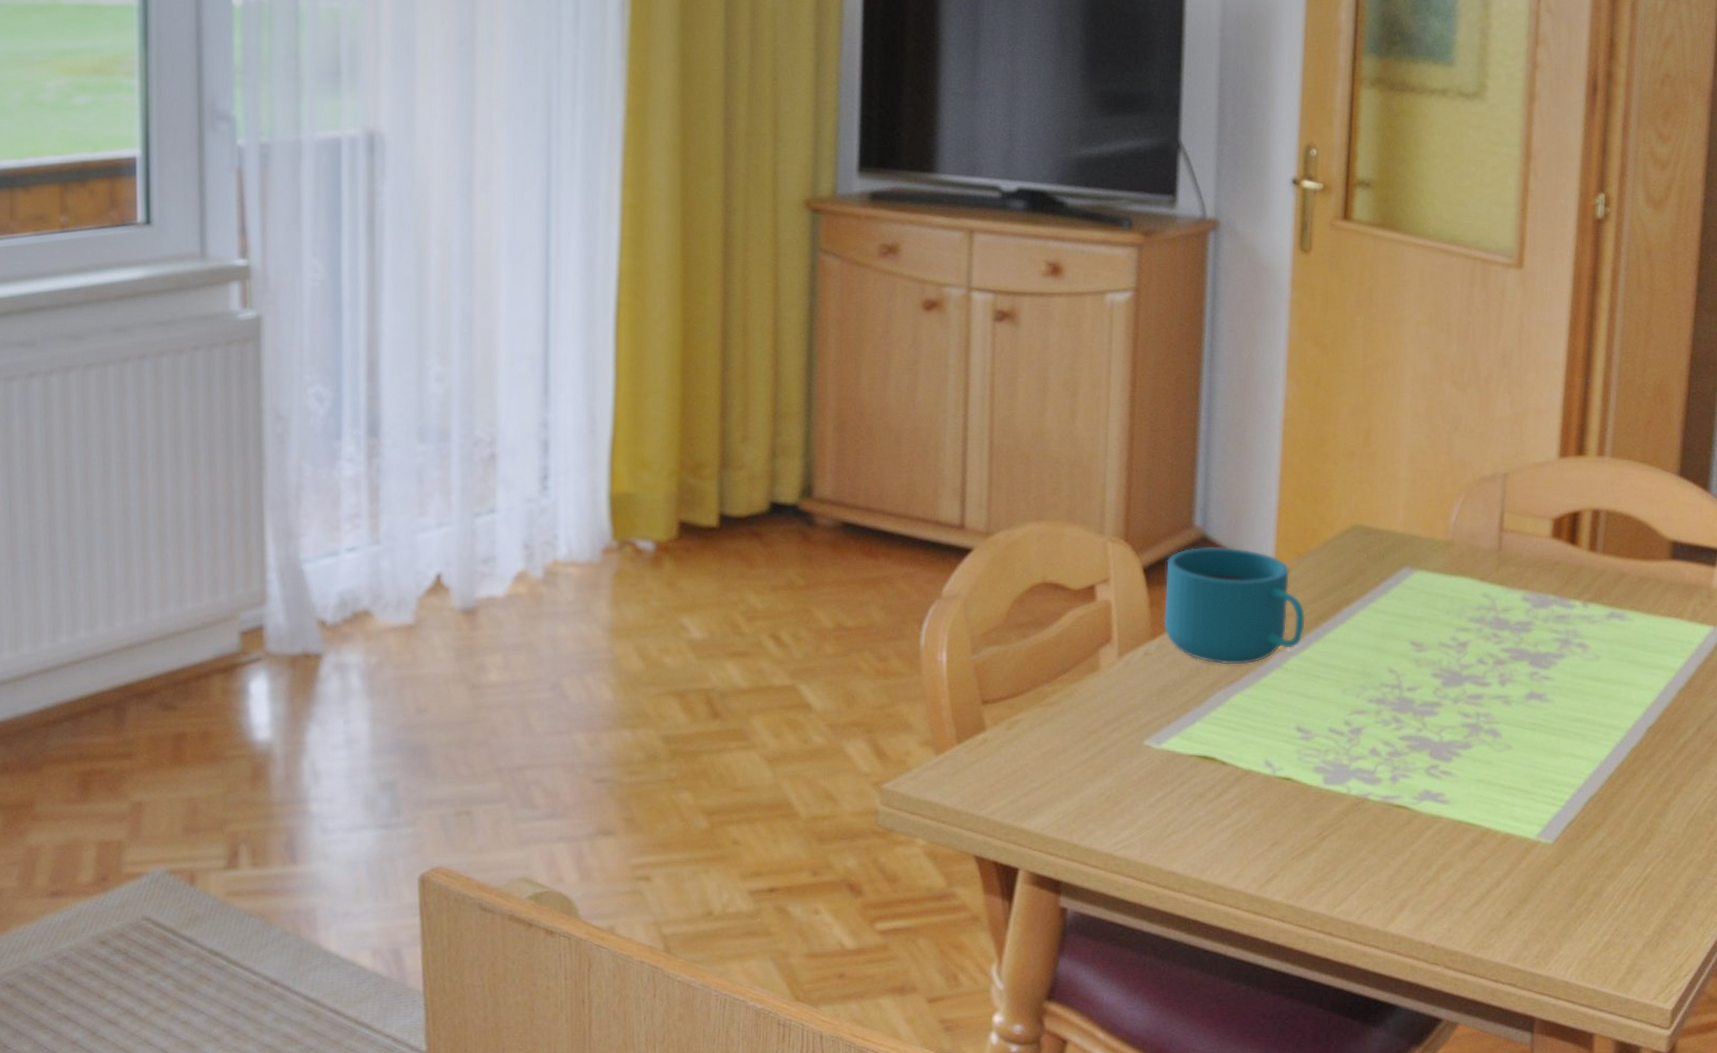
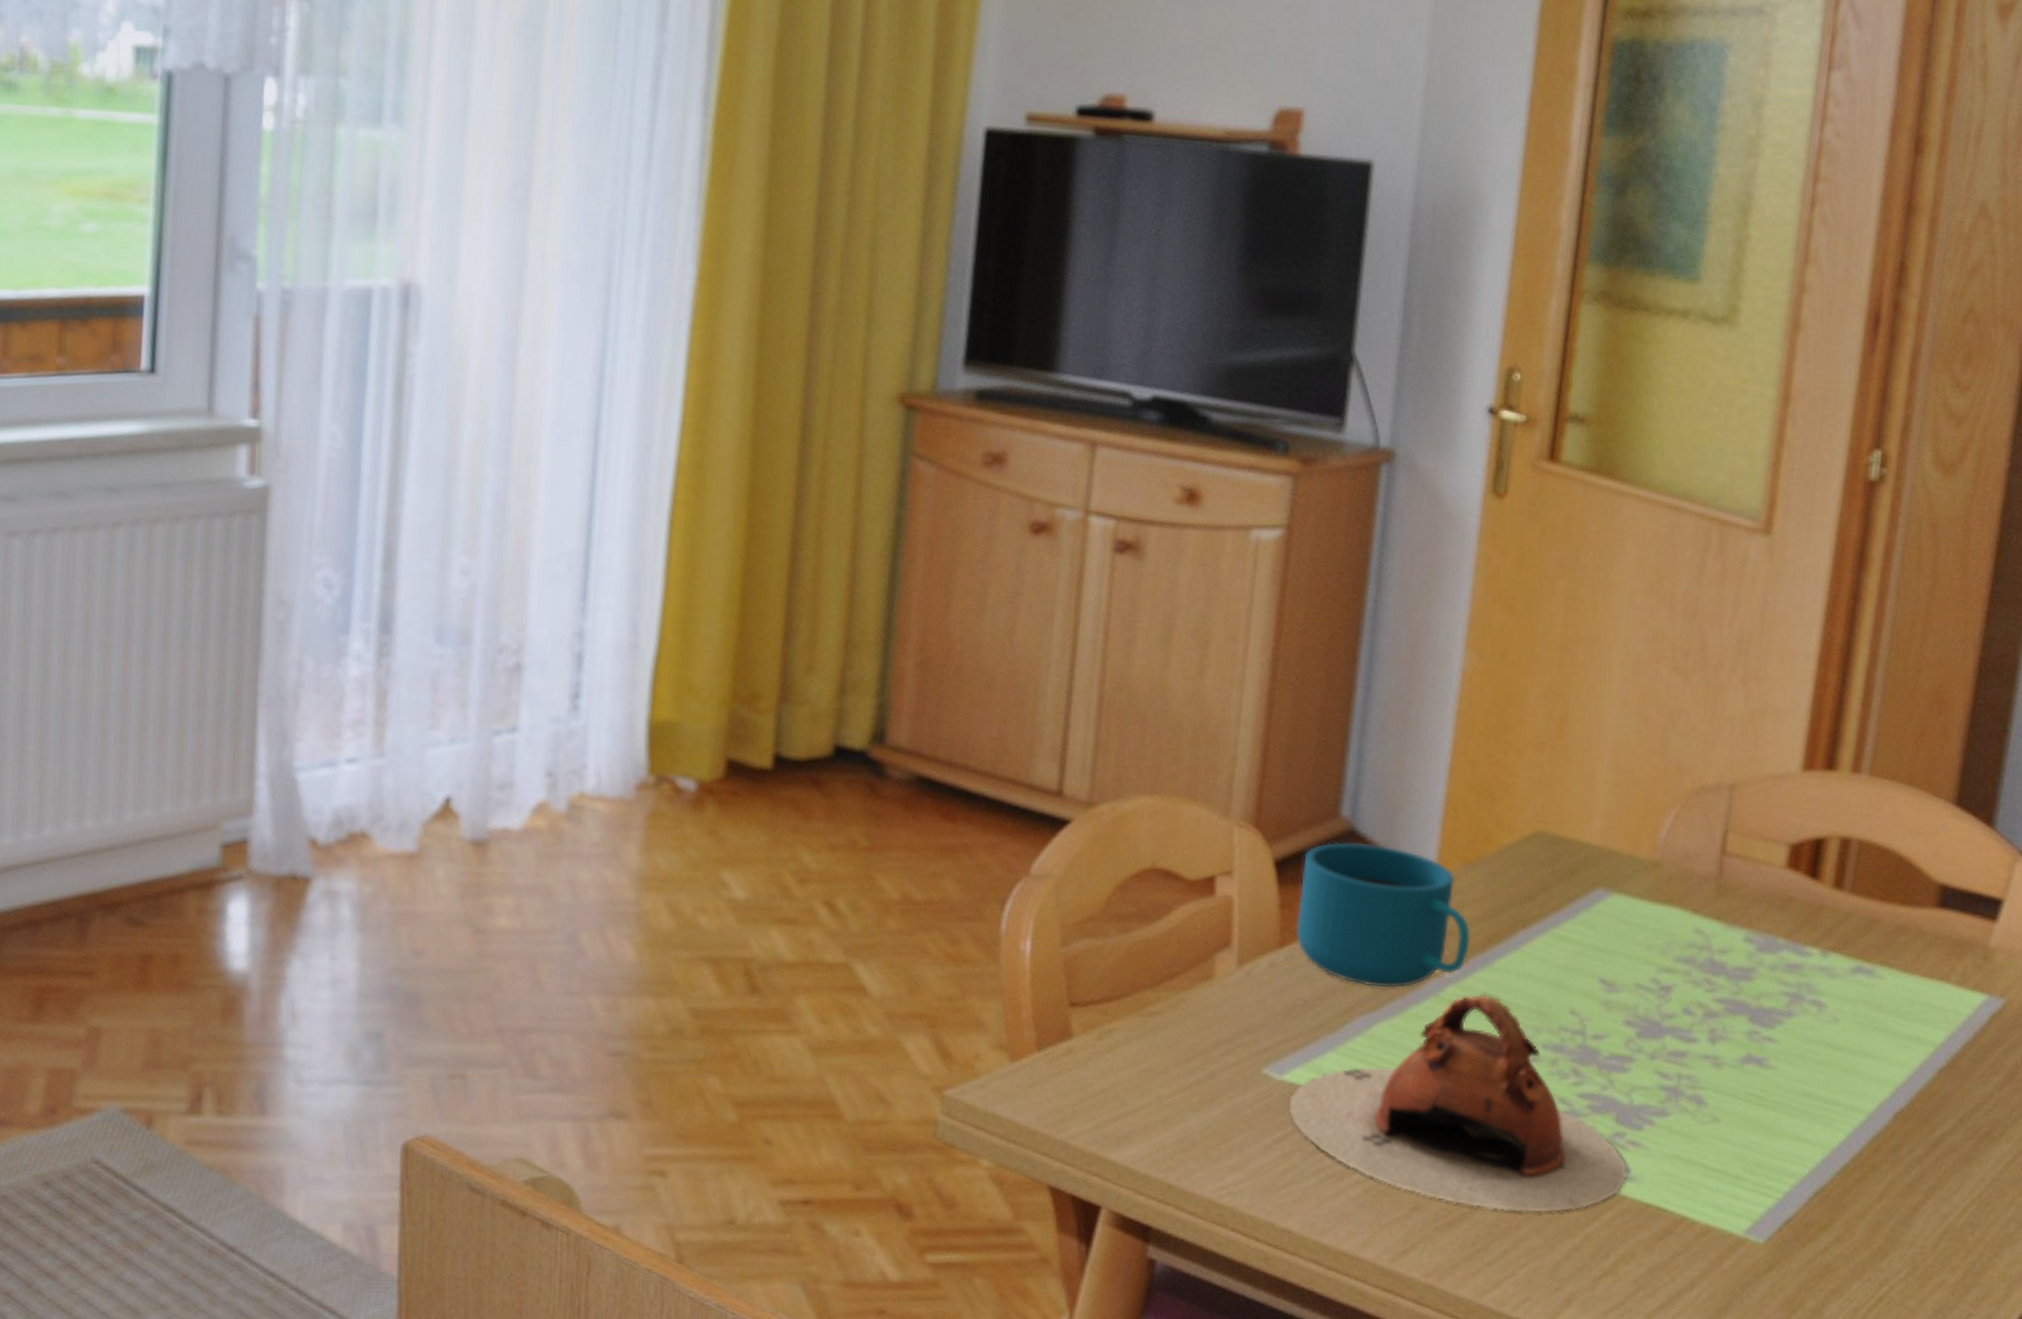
teapot: none [1167,662,1442,838] -> present [1288,993,1628,1213]

